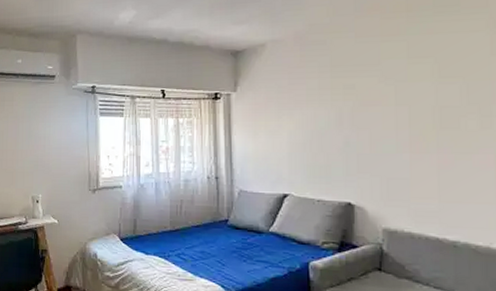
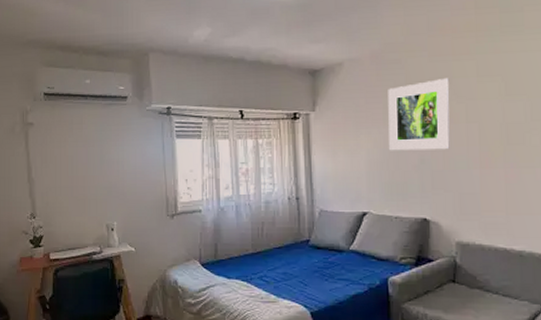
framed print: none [312,59,378,133] -> present [388,77,451,151]

